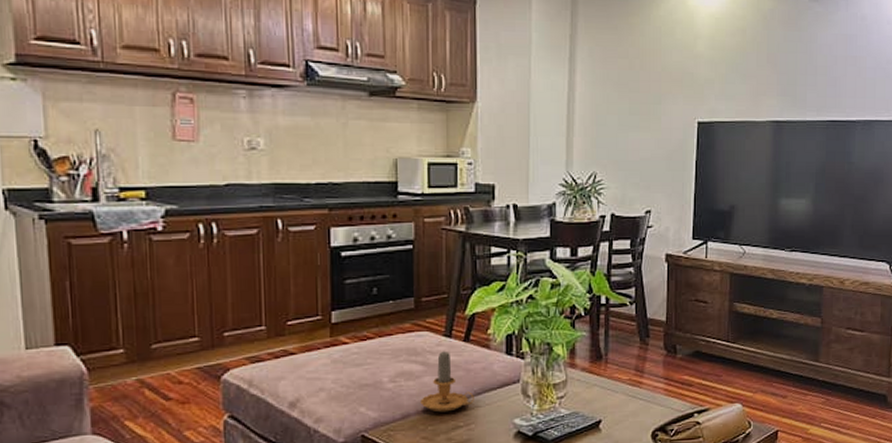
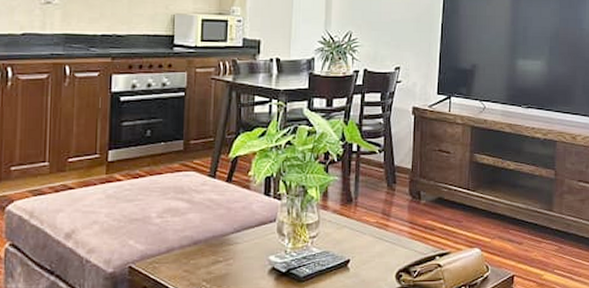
candle: present [420,351,474,413] -> none [184,190,234,247]

